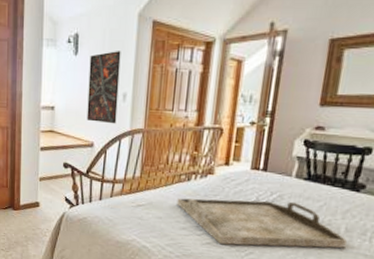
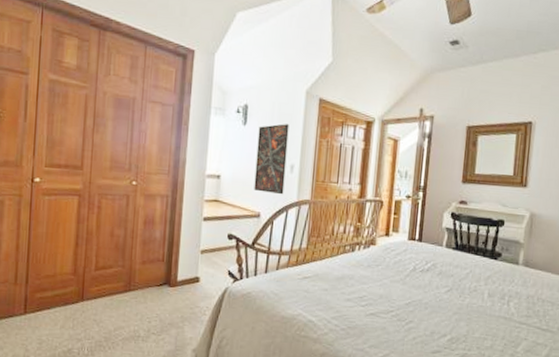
serving tray: present [177,198,348,248] -> none [342,269,491,315]

